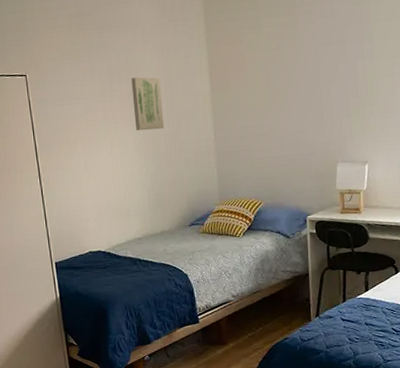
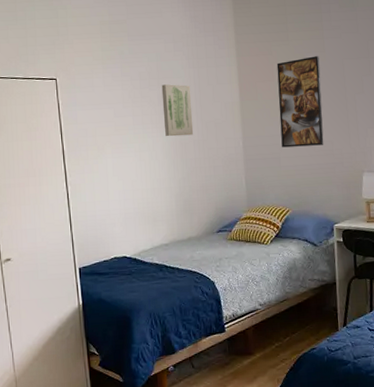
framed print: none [248,43,297,139] -> present [276,56,324,148]

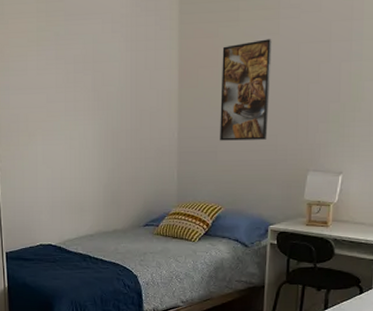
wall art: present [161,84,194,137] -> none [96,69,127,125]

